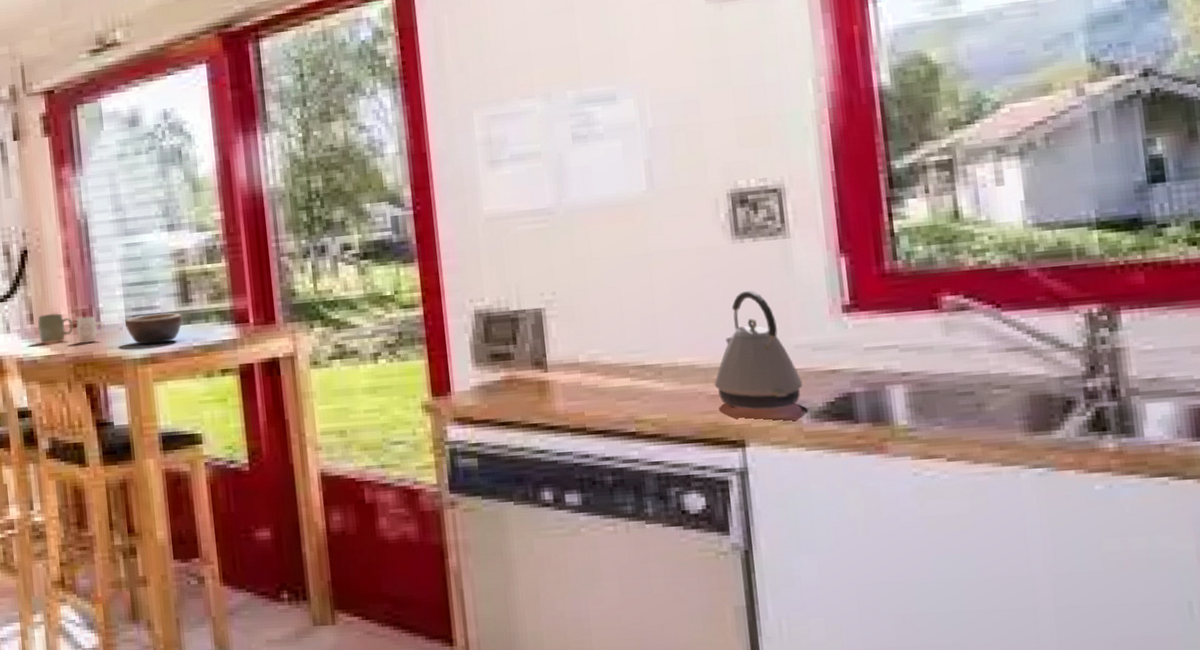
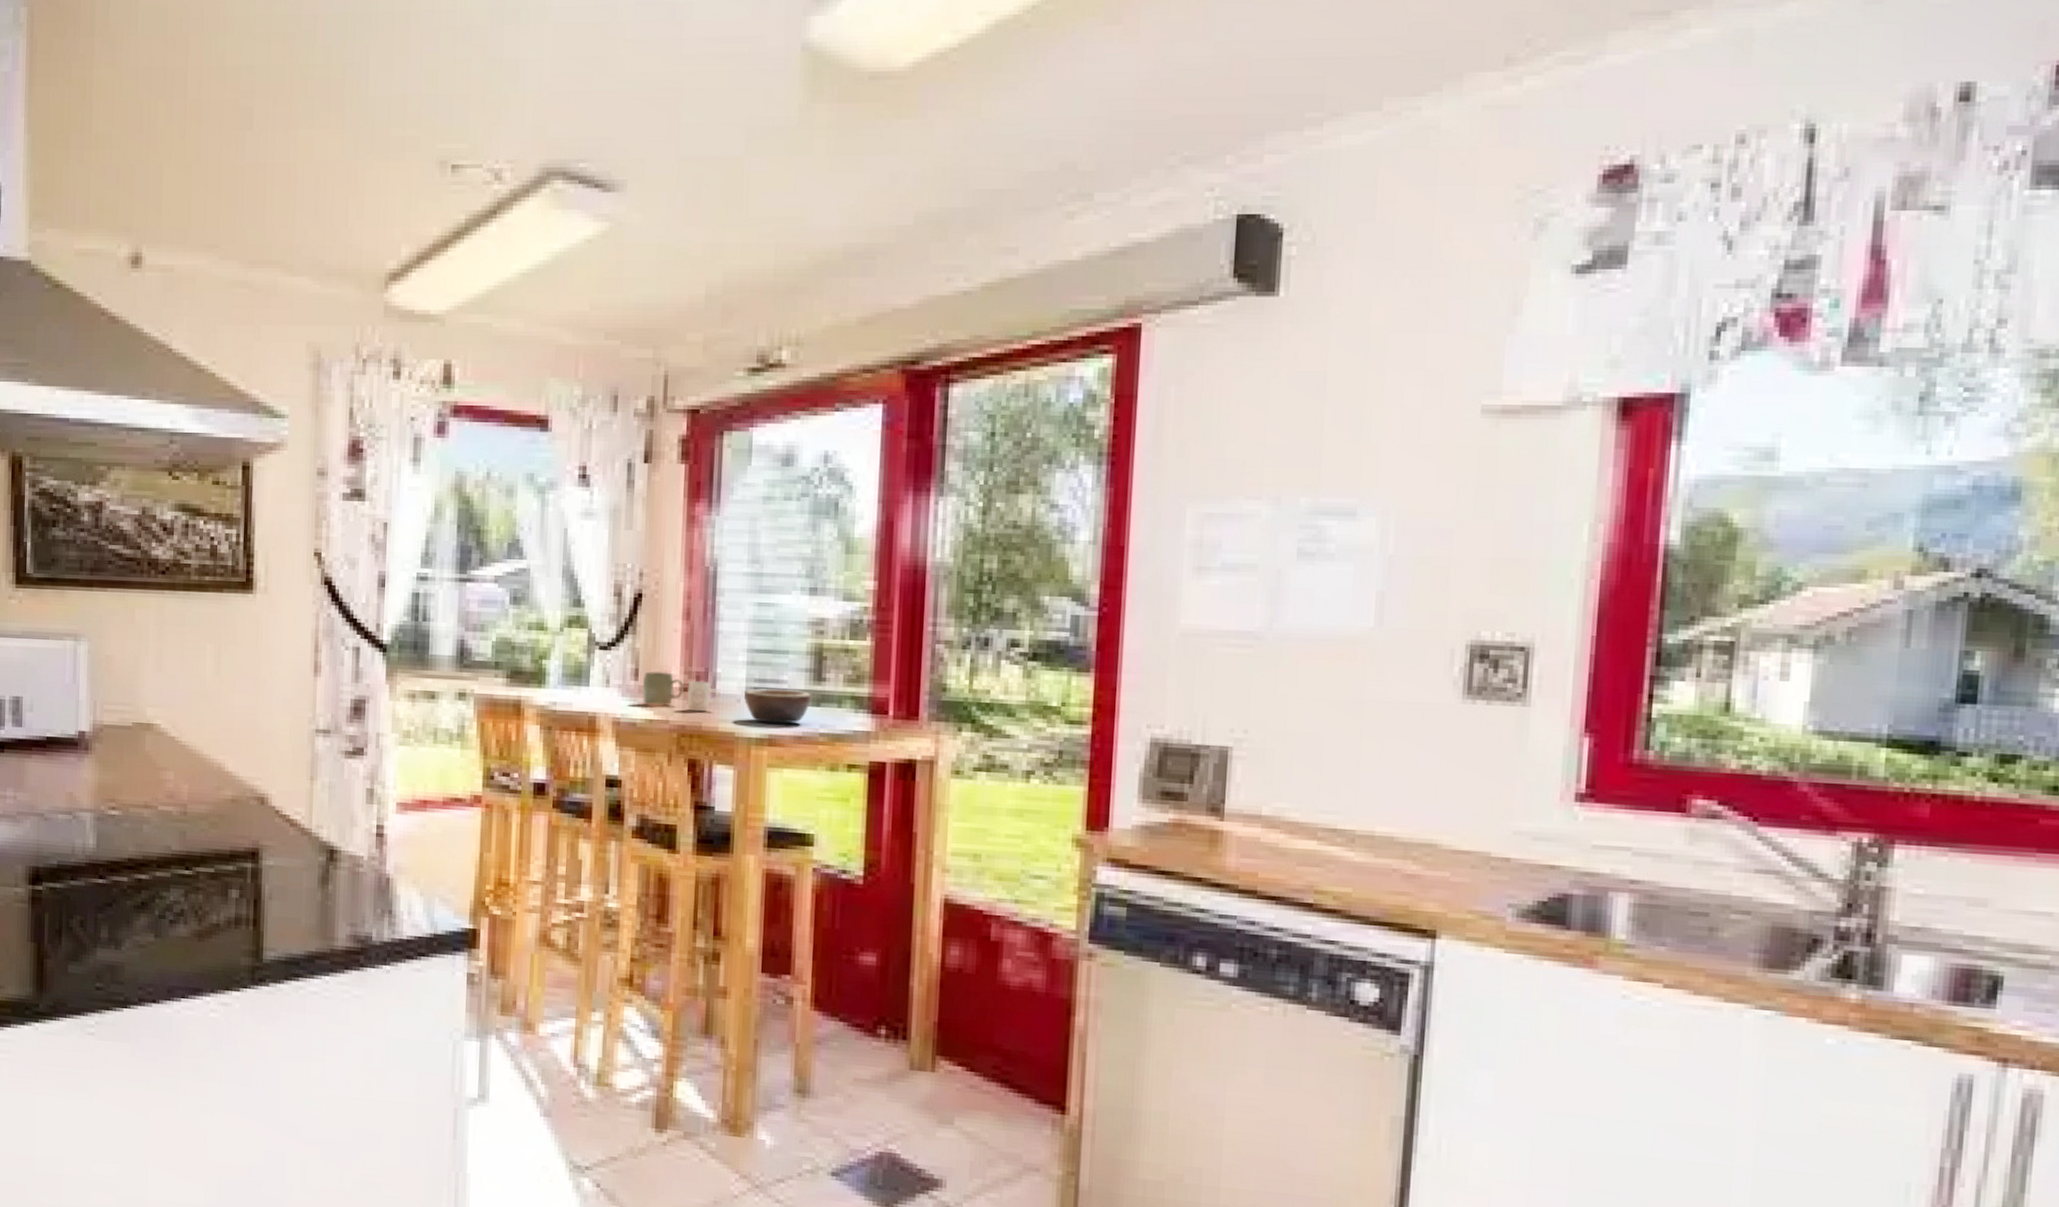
kettle: present [715,291,803,411] -> none [1413,761,1515,901]

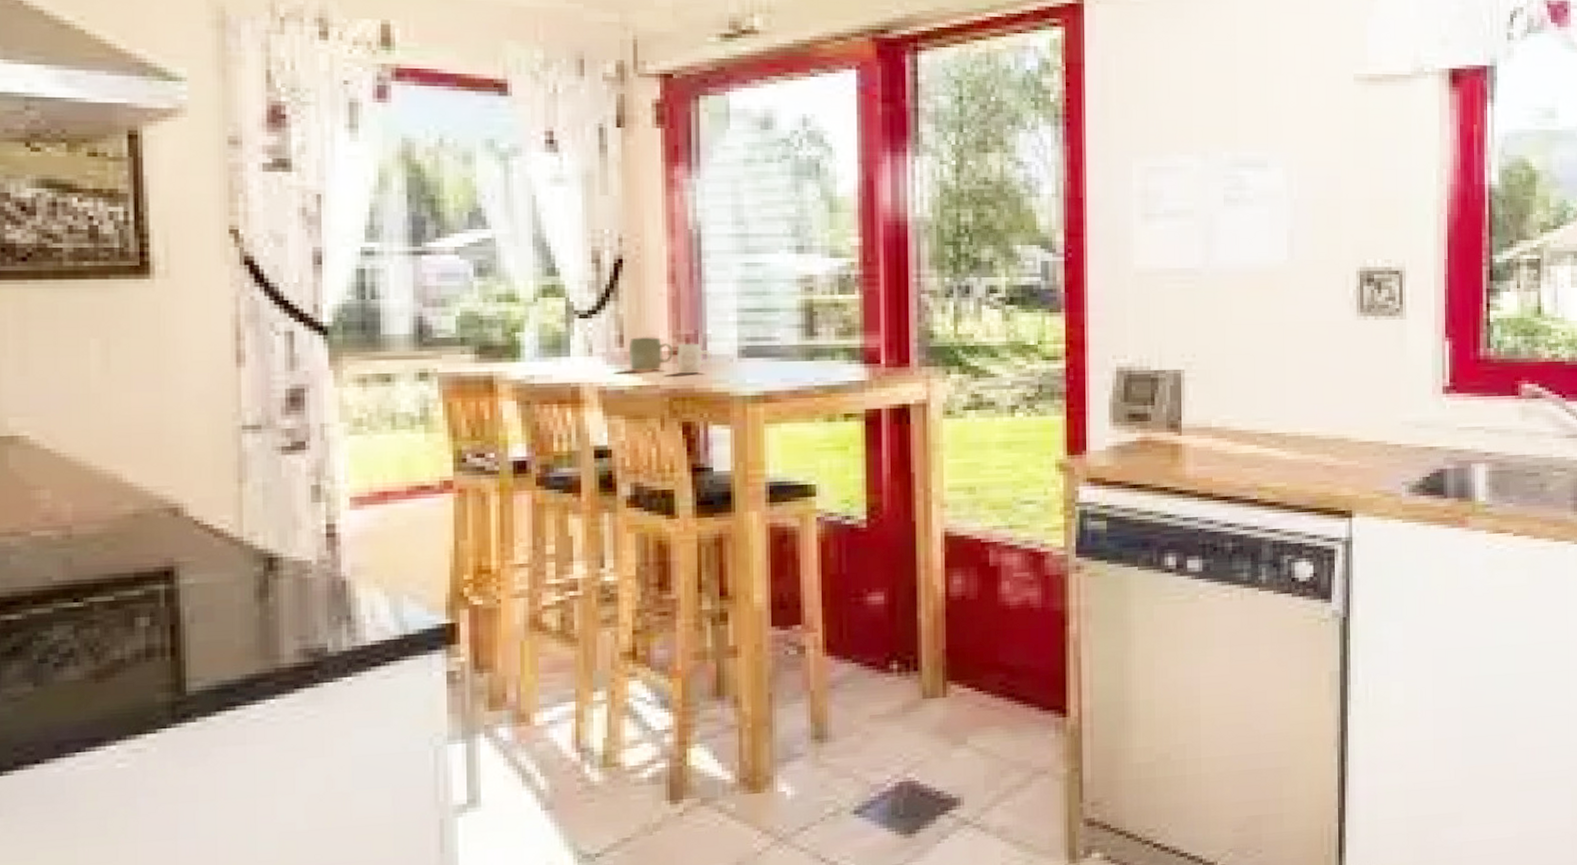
bowl: present [744,688,811,724] -> none [737,346,804,380]

